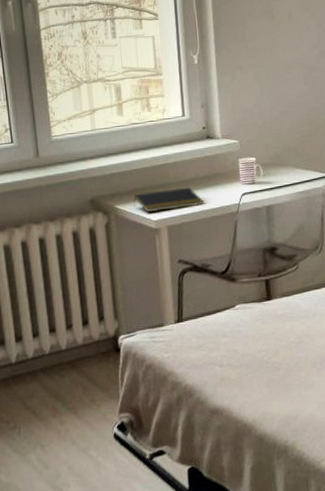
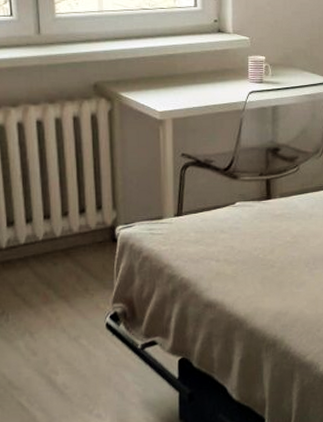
notepad: present [133,187,204,213] -> none [139,80,211,103]

